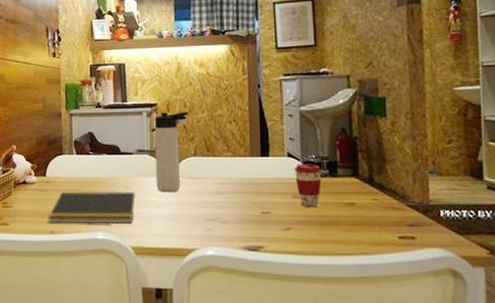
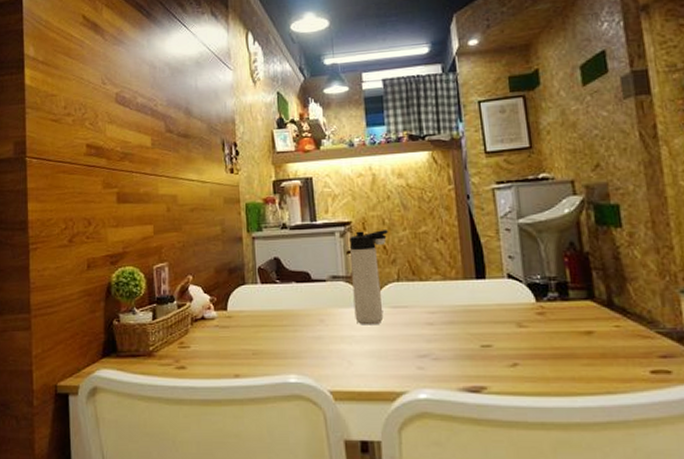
notepad: present [48,191,136,225] -> none [231,325,332,366]
coffee cup: present [294,164,323,208] -> none [516,286,551,339]

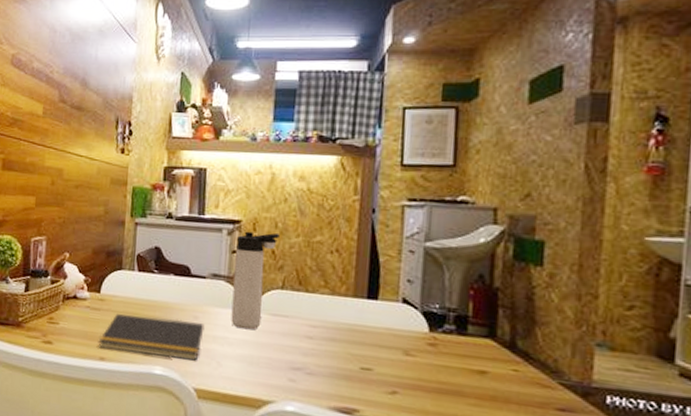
notepad: none [231,325,332,366] -> present [98,313,205,361]

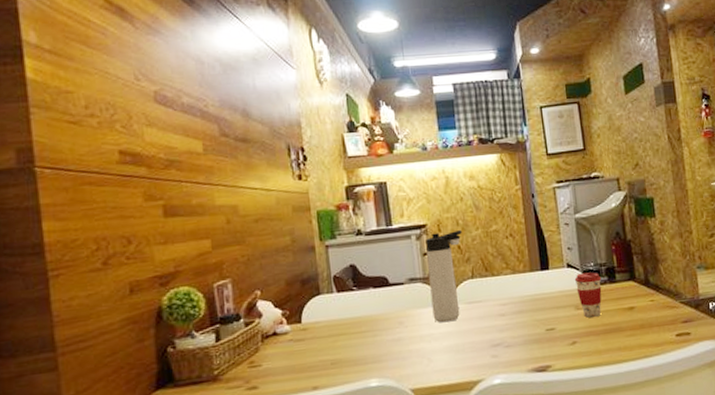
notepad: present [98,313,205,361] -> none [308,327,411,378]
coffee cup: none [409,313,448,371] -> present [574,272,602,318]

